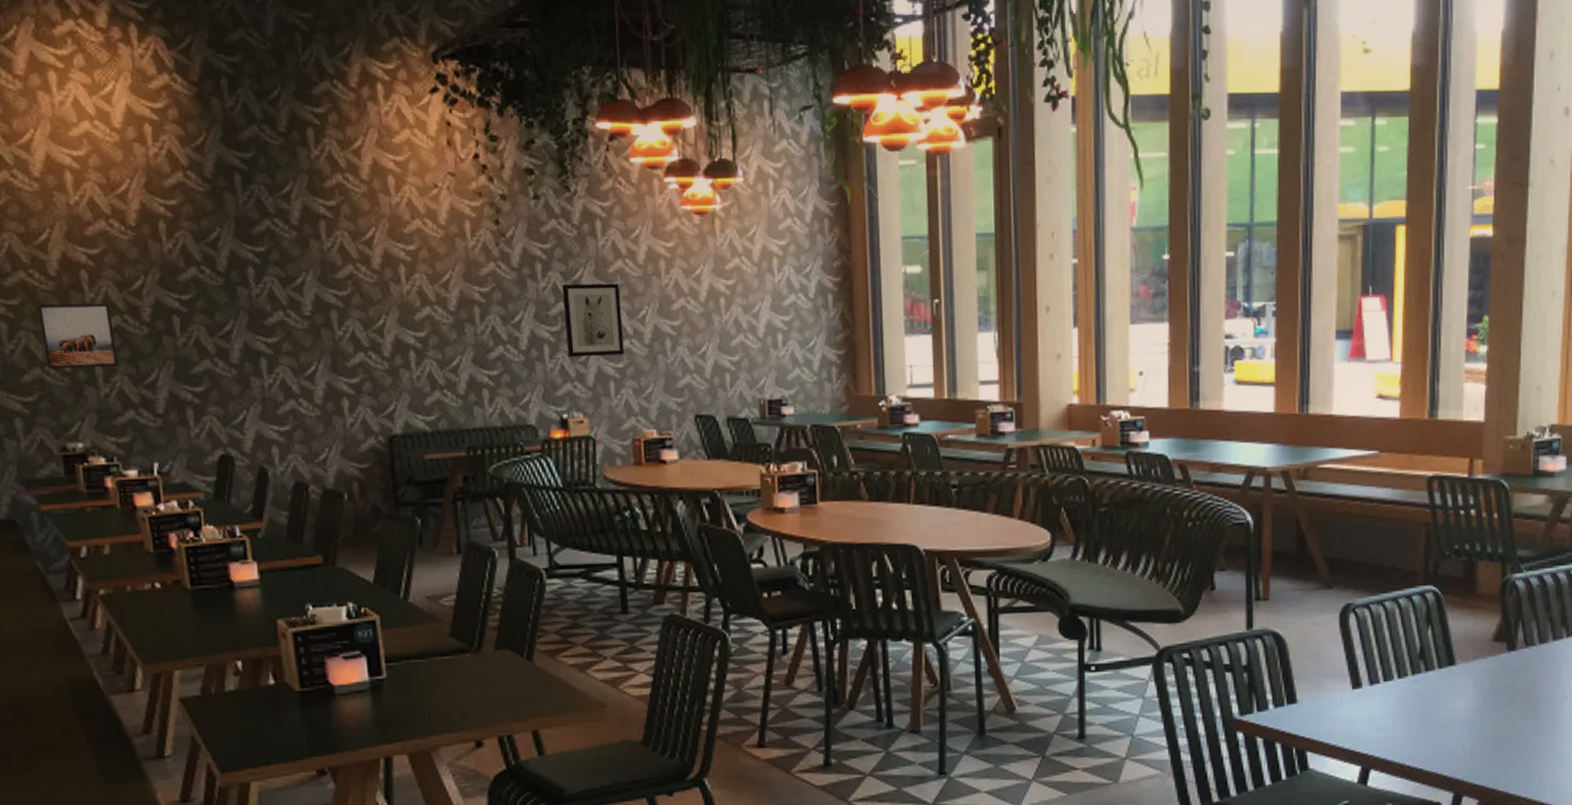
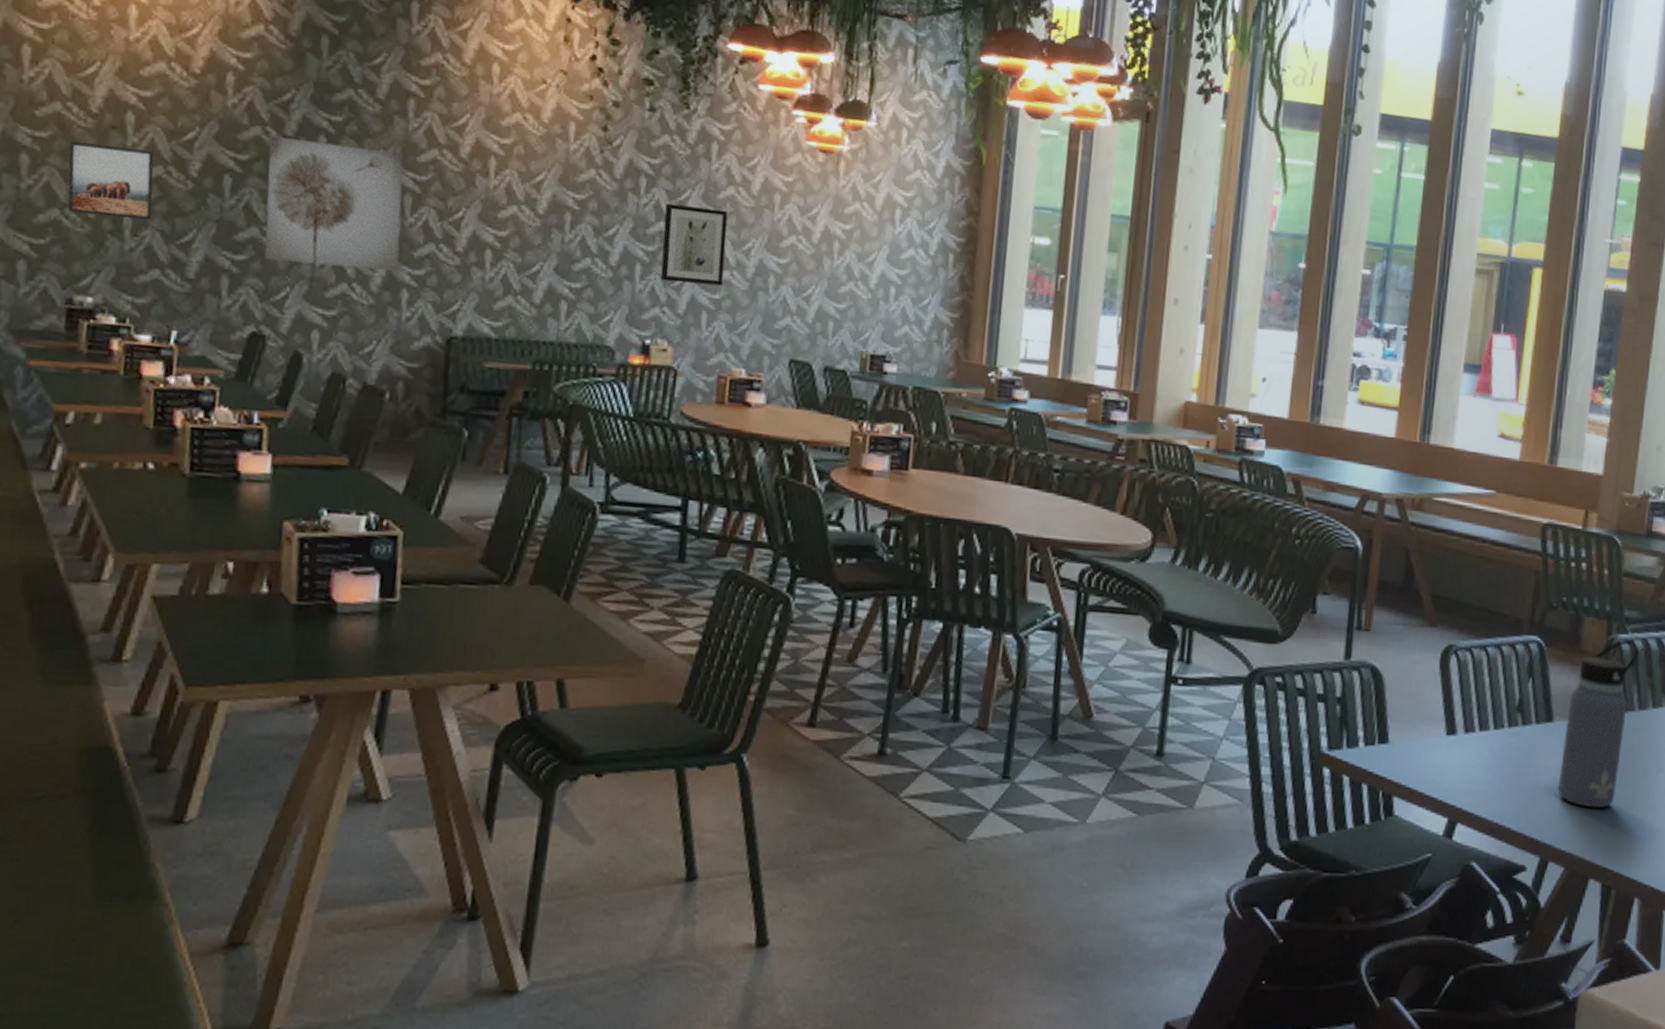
wall art: none [205,272,337,388] -> present [265,136,404,271]
water bottle: none [1465,577,1535,742] -> present [1557,639,1639,808]

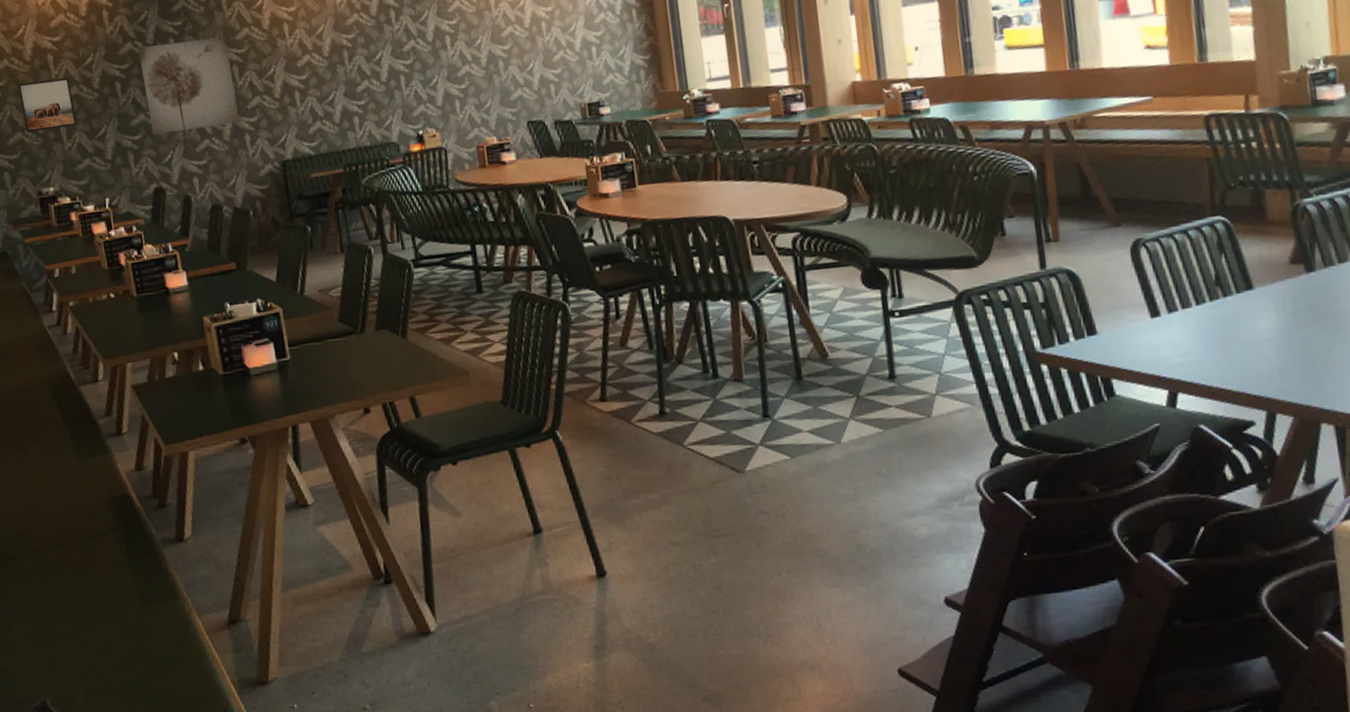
wall art: present [660,203,728,286] -> none [412,19,465,84]
water bottle: present [1557,639,1639,808] -> none [1265,202,1332,360]

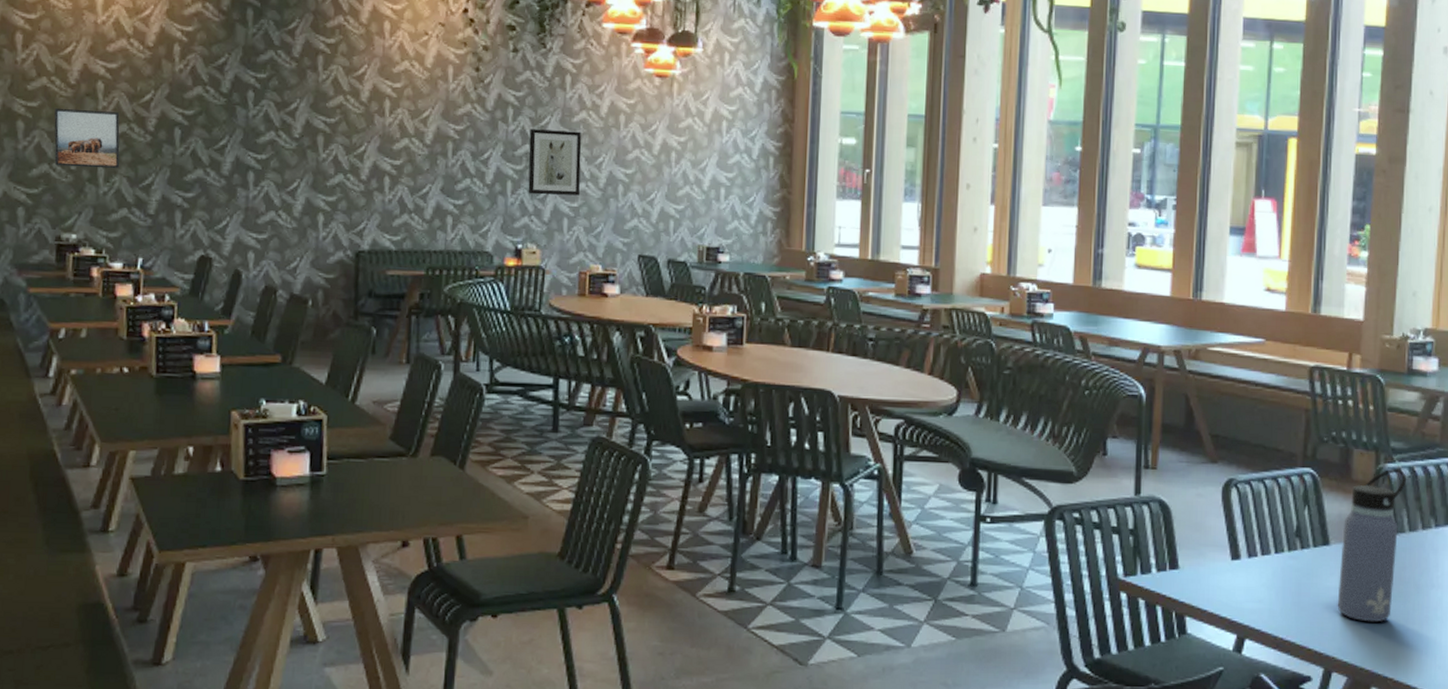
wall art: present [138,37,240,135] -> none [208,94,316,199]
wall art: none [412,19,465,84] -> present [528,129,582,196]
water bottle: none [1265,202,1332,360] -> present [1337,467,1406,623]

